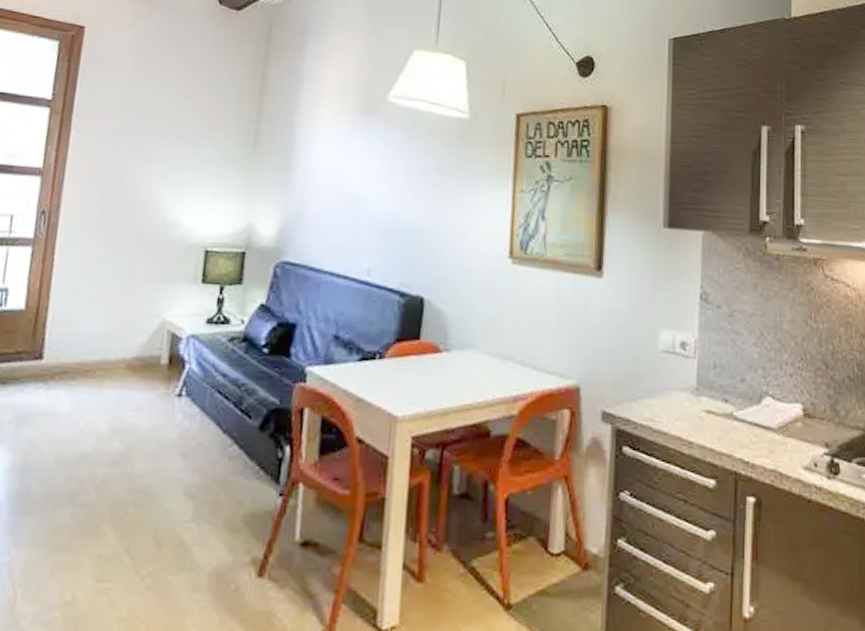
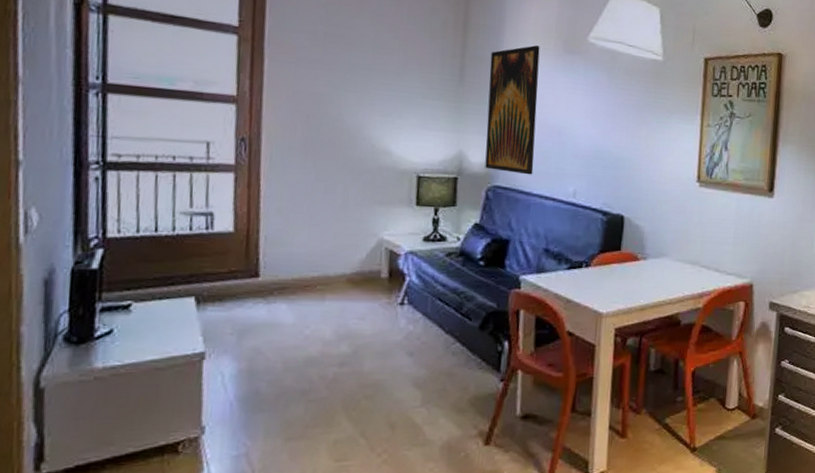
wall art: none [274,107,337,250] -> present [485,45,540,175]

